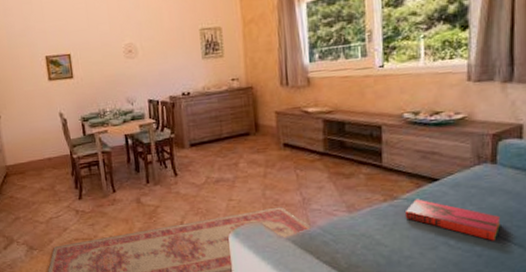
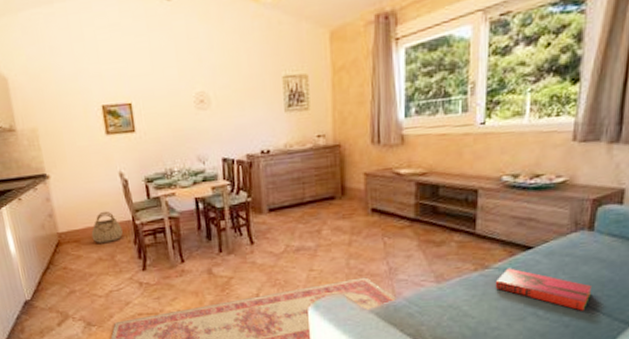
basket: none [34,146,62,175] -> present [91,211,123,243]

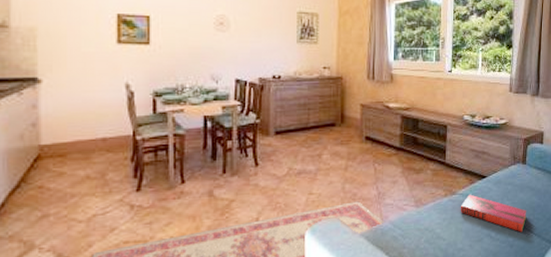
basket: present [91,211,123,243] -> none [81,123,119,159]

